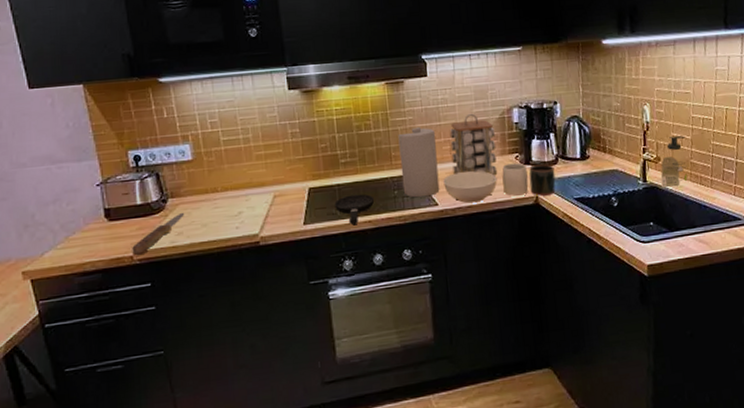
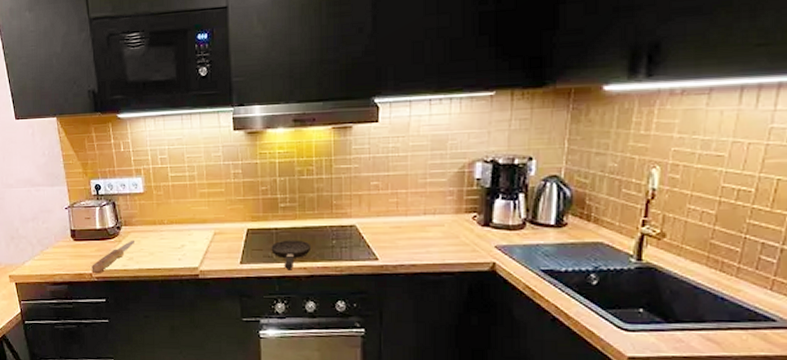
paper towel holder: present [398,127,440,198] -> none [341,176,383,250]
bowl: present [443,171,497,204] -> none [386,228,448,262]
spice rack: present [449,113,498,176] -> none [397,165,451,235]
mug: present [502,163,529,197] -> none [454,223,485,261]
mug: present [529,164,556,196] -> none [487,228,520,263]
soap dispenser: present [660,135,688,189] -> none [662,208,708,273]

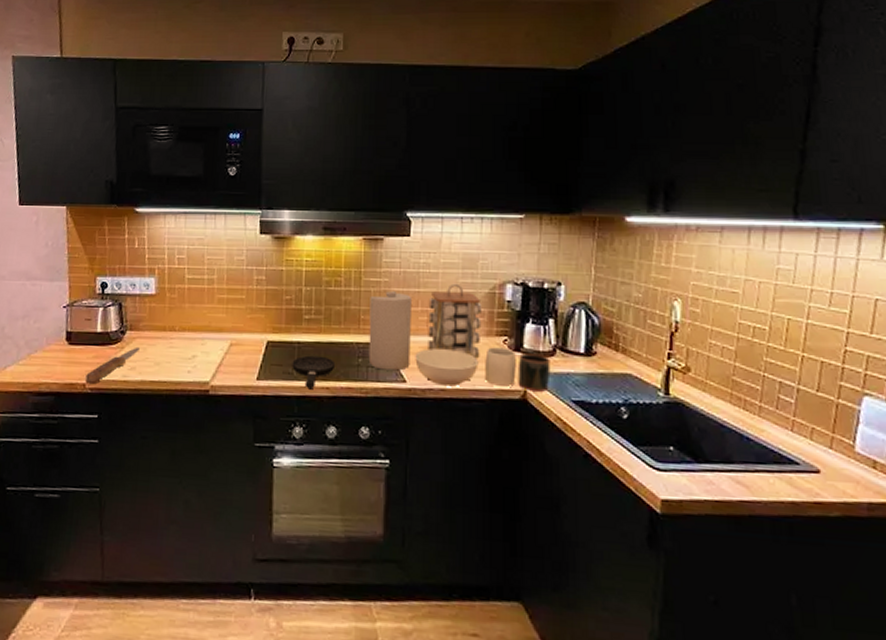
paper towel holder: none [341,176,383,250] -> present [368,291,413,371]
bowl: none [386,228,448,262] -> present [415,348,479,387]
spice rack: none [397,165,451,235] -> present [426,283,482,359]
mug: none [454,223,485,261] -> present [485,347,516,388]
mug: none [487,228,520,263] -> present [518,353,551,392]

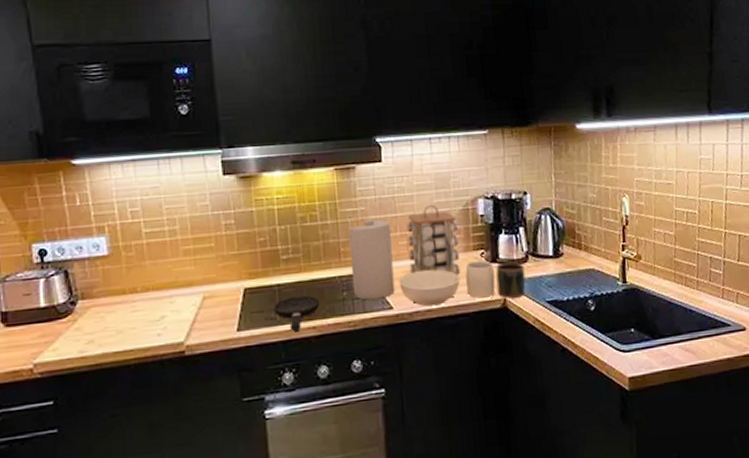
knife: present [85,346,141,385] -> none [32,316,98,369]

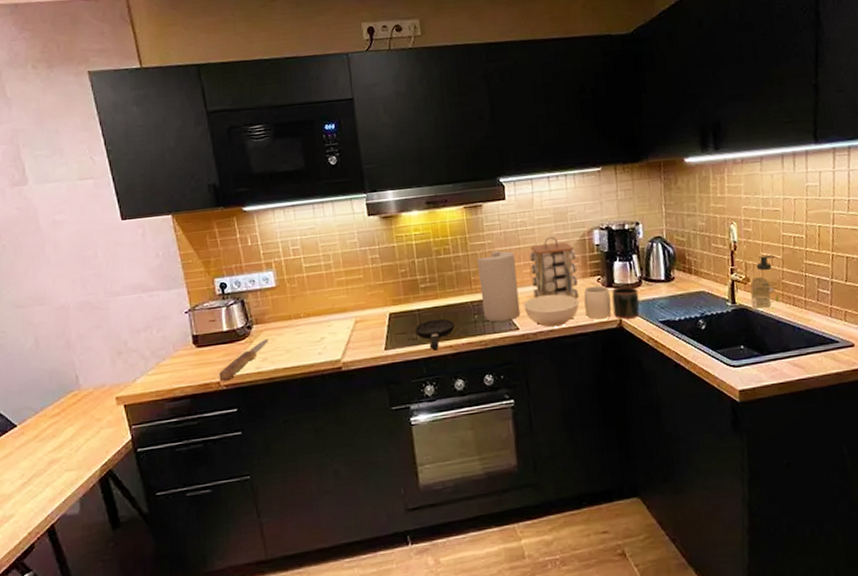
knife: none [32,316,98,369] -> present [219,338,269,382]
soap dispenser: none [641,230,671,291] -> present [750,254,779,310]

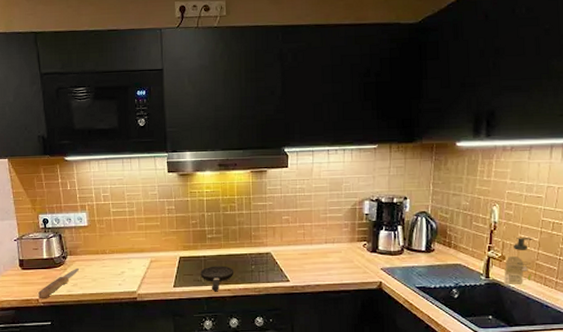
paper towel holder: present [477,251,521,323] -> none [258,212,292,273]
bowl: present [524,294,579,328] -> none [296,254,345,283]
spice rack: present [529,235,580,299] -> none [304,203,346,260]
mug: present [583,285,612,321] -> none [349,250,374,281]
mug: present [611,286,640,319] -> none [374,253,400,282]

